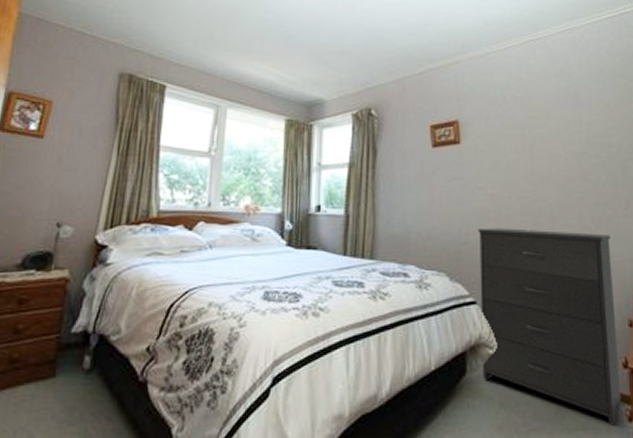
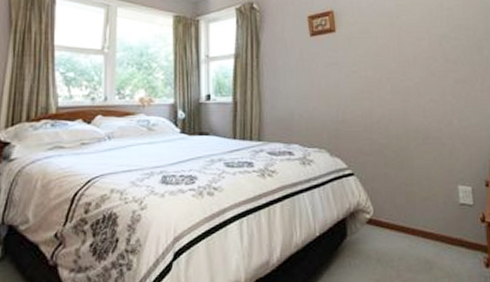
dresser: present [478,227,622,426] -> none [353,106,480,272]

